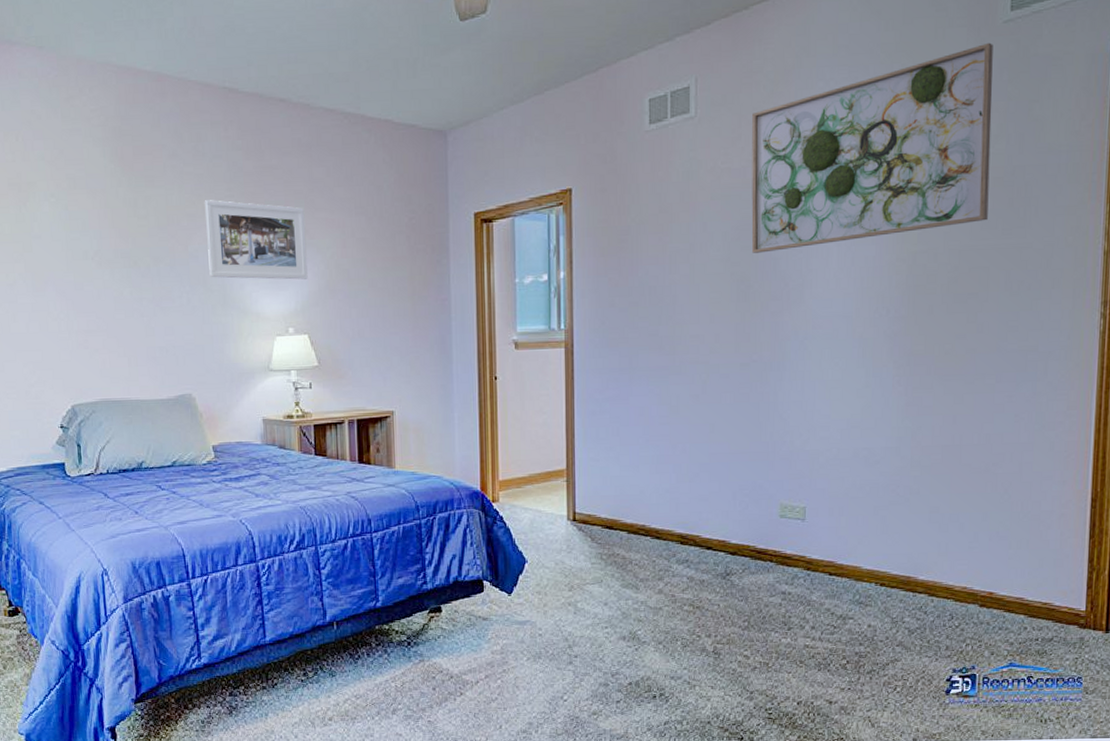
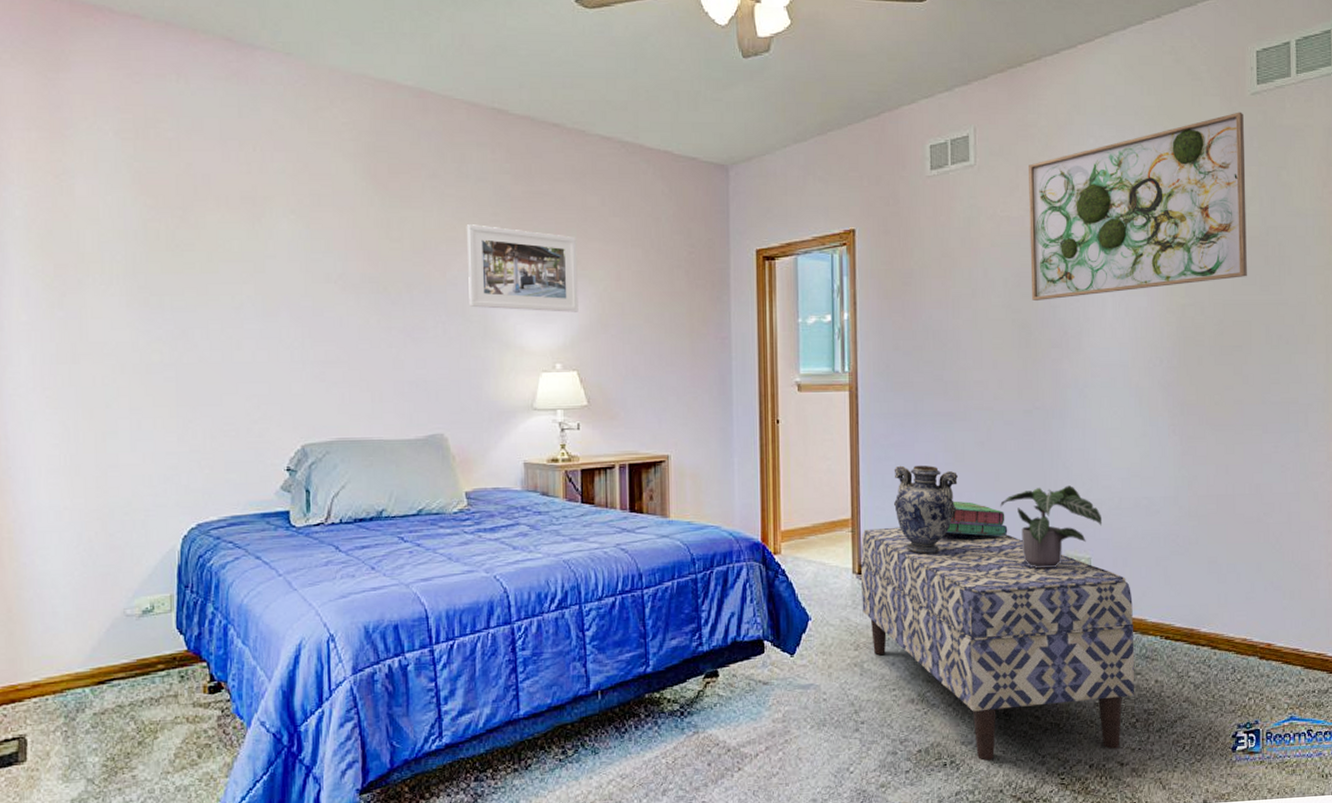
bench: none [575,477,848,694] -> present [861,527,1135,761]
decorative vase: none [608,418,672,503] -> present [894,465,958,554]
stack of books: none [659,452,721,486] -> present [946,501,1008,536]
potted plant: none [714,437,819,517] -> present [1000,485,1103,568]

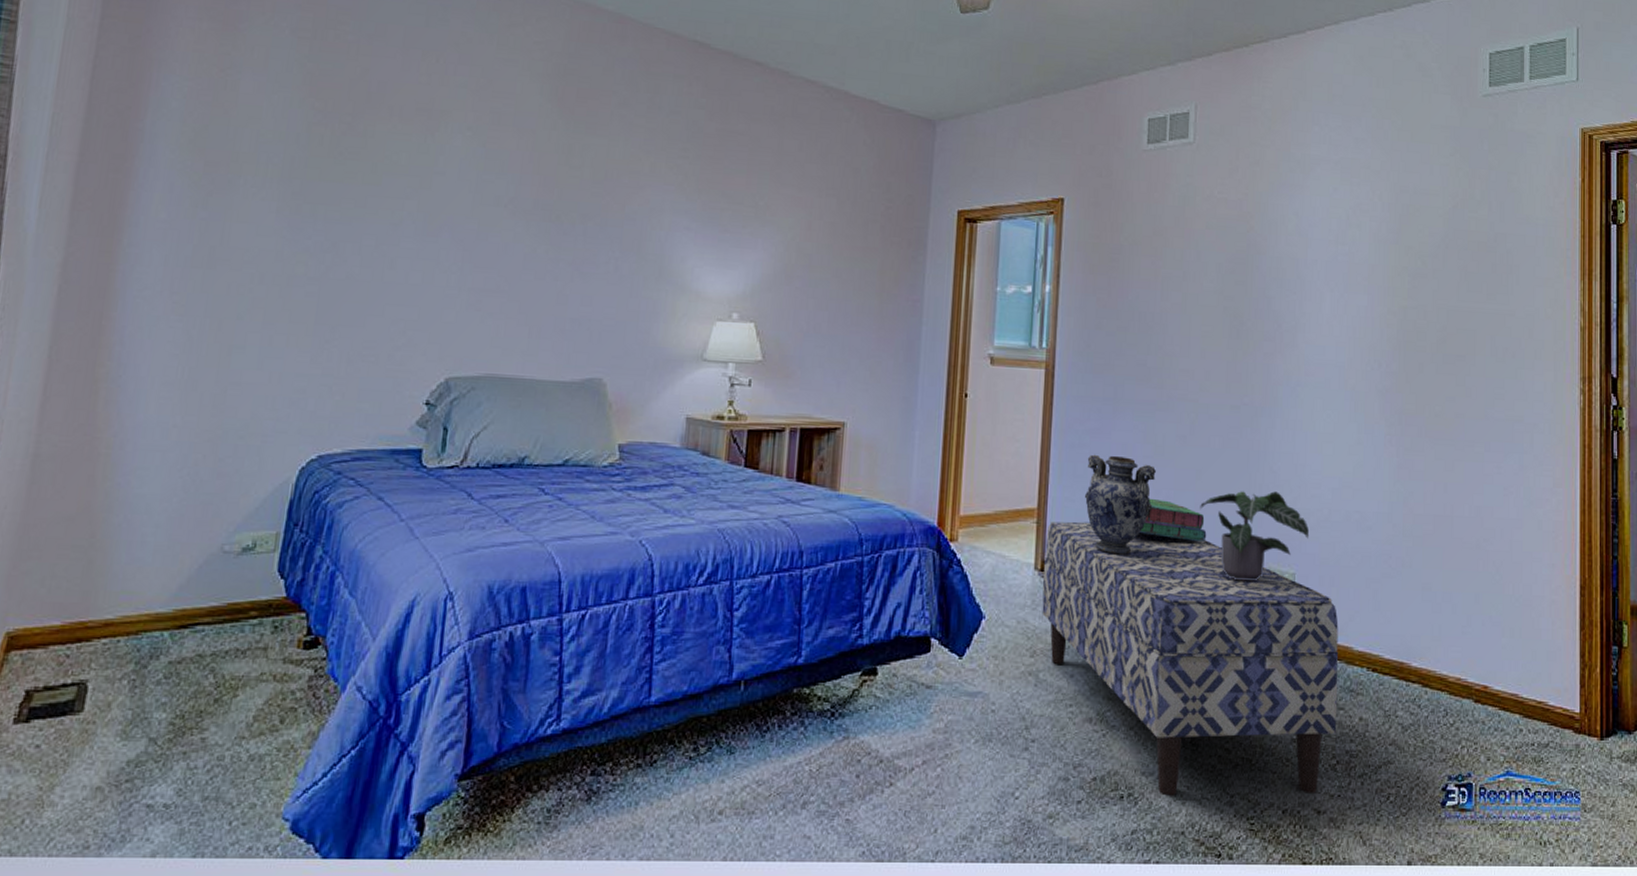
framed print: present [467,224,579,312] -> none [646,158,768,260]
wall art: present [1029,112,1247,300] -> none [1245,112,1475,290]

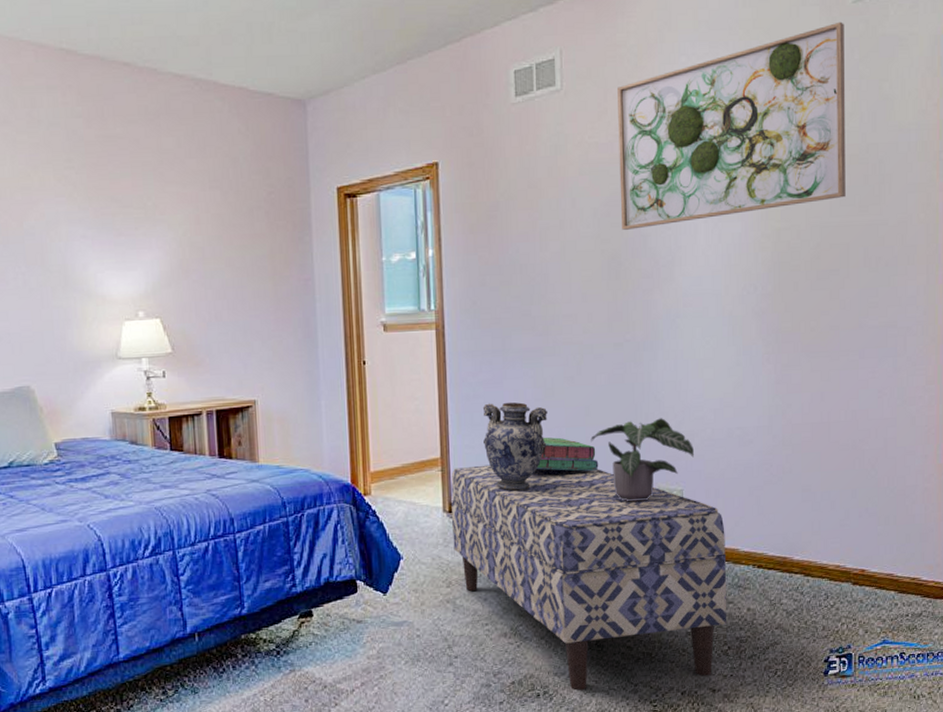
wall art: none [1245,112,1475,290] -> present [617,21,846,230]

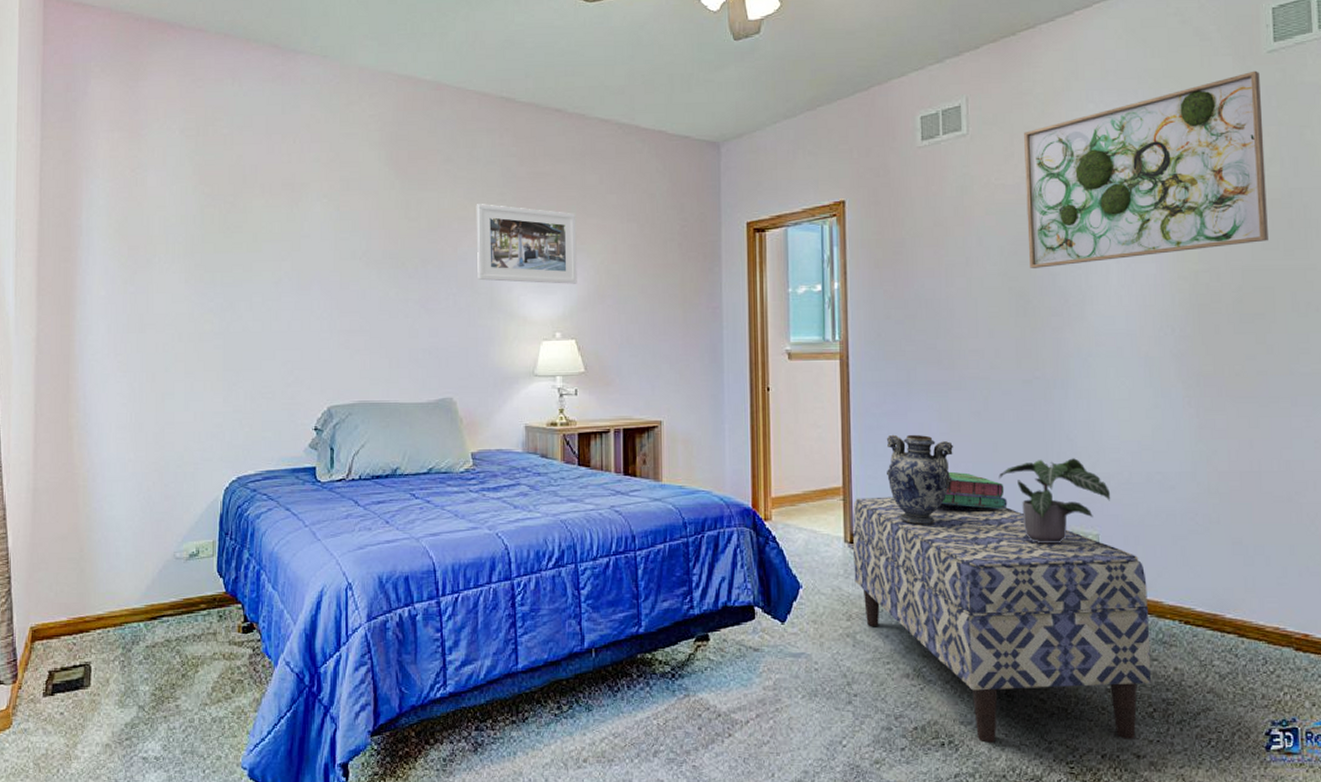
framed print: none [41,171,159,259] -> present [477,204,577,284]

